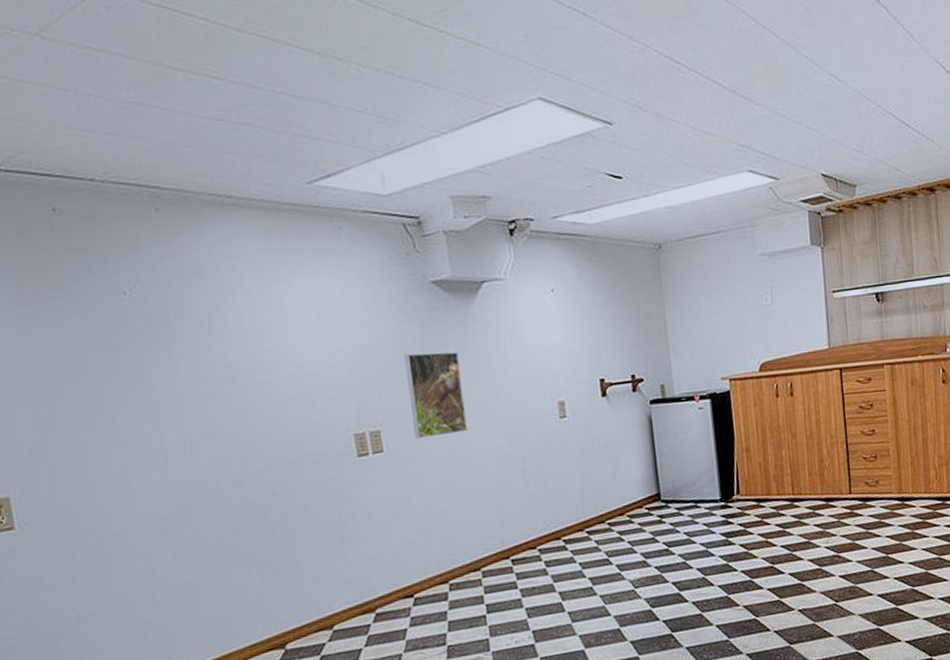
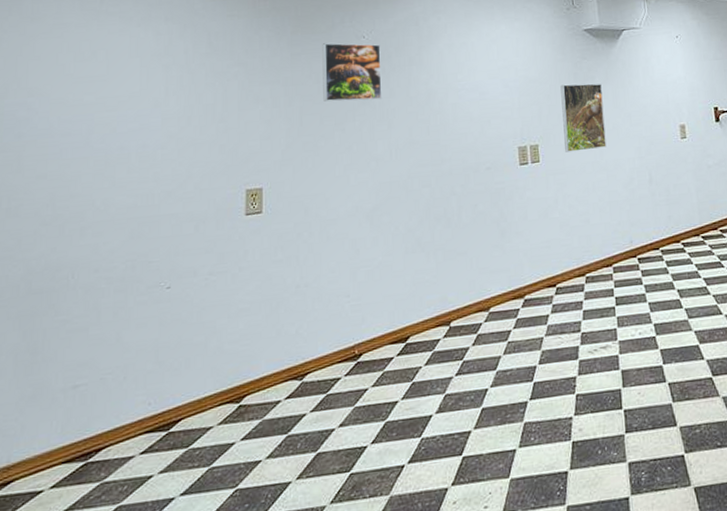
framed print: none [64,301,163,382] -> present [322,42,382,102]

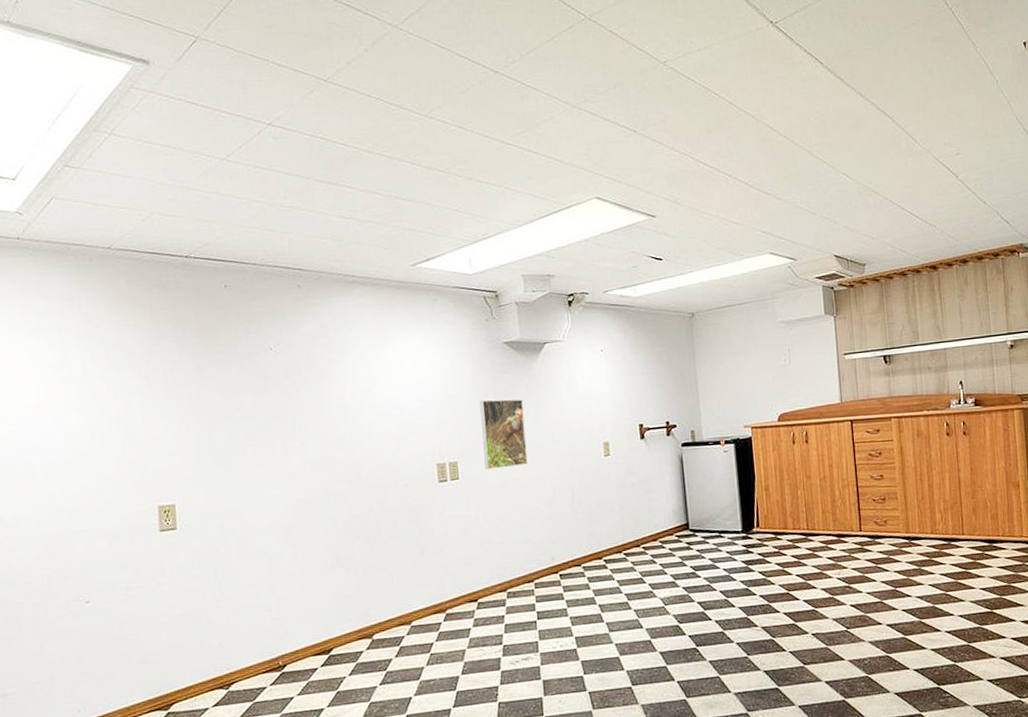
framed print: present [322,42,382,102] -> none [227,355,294,417]

